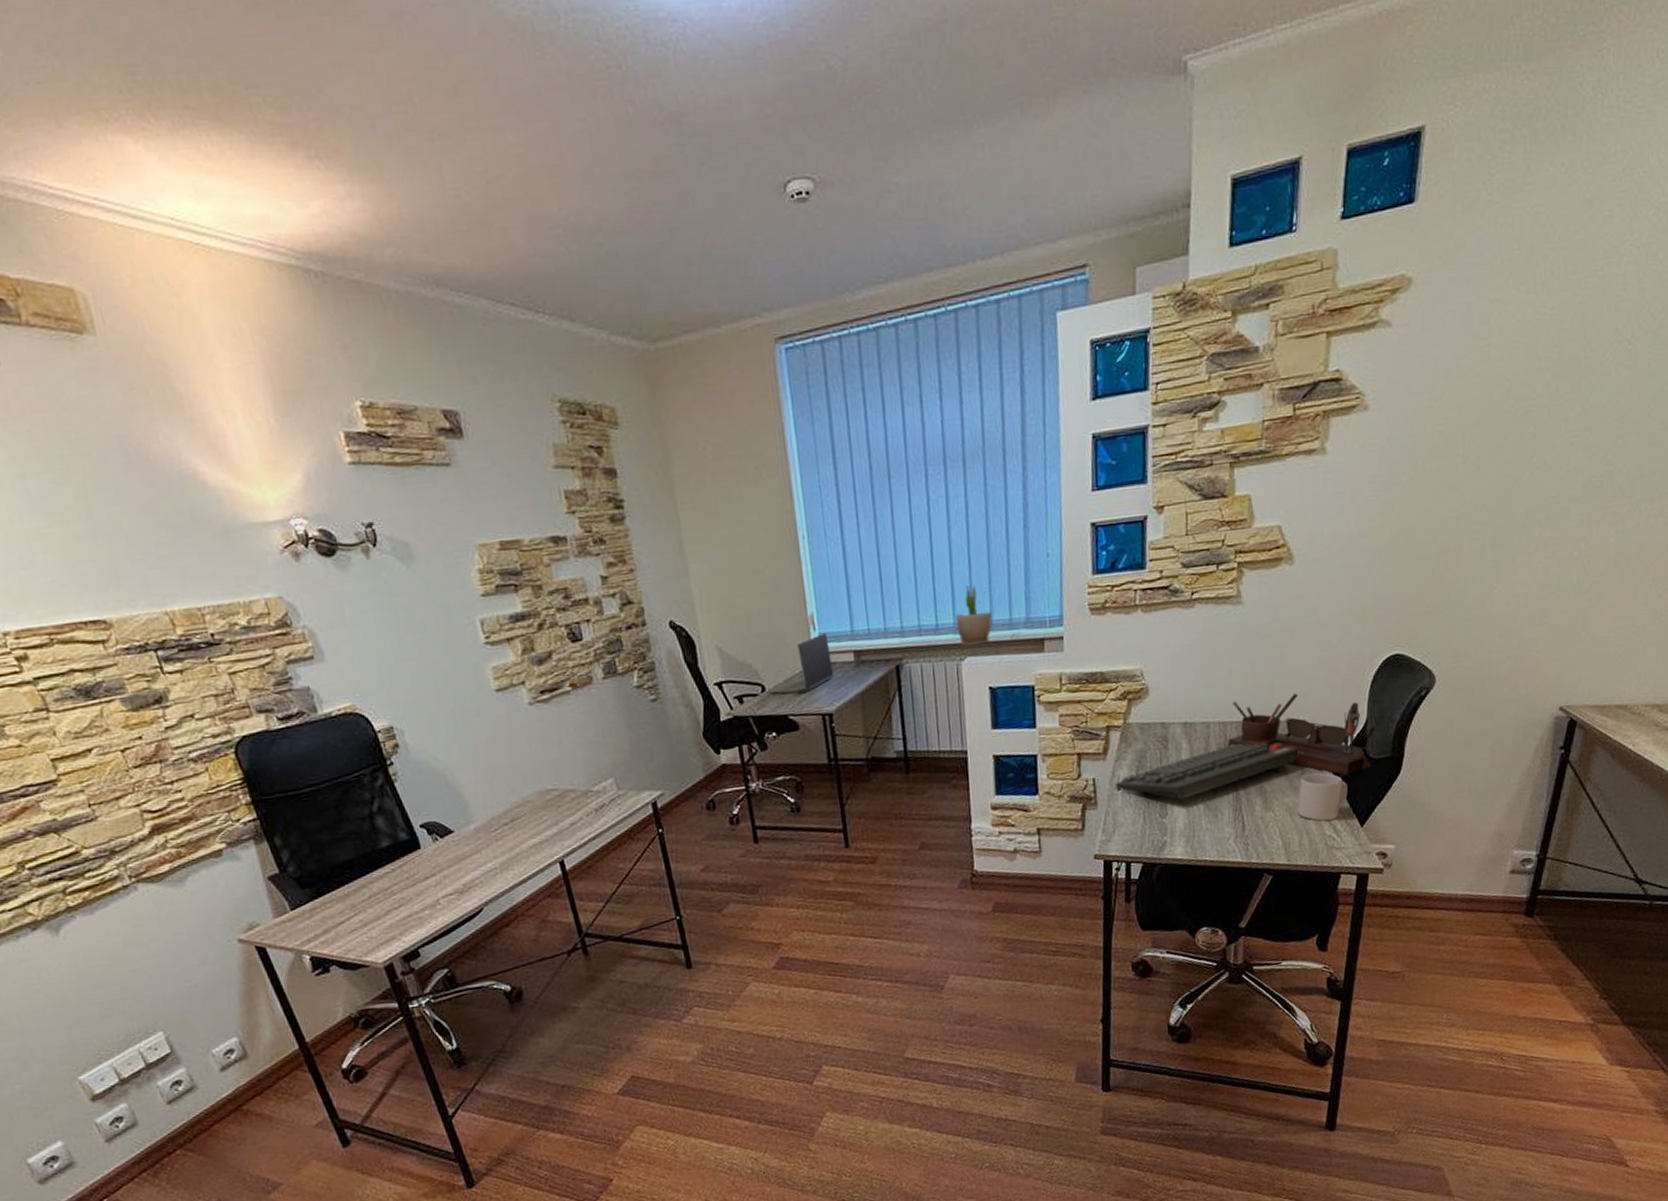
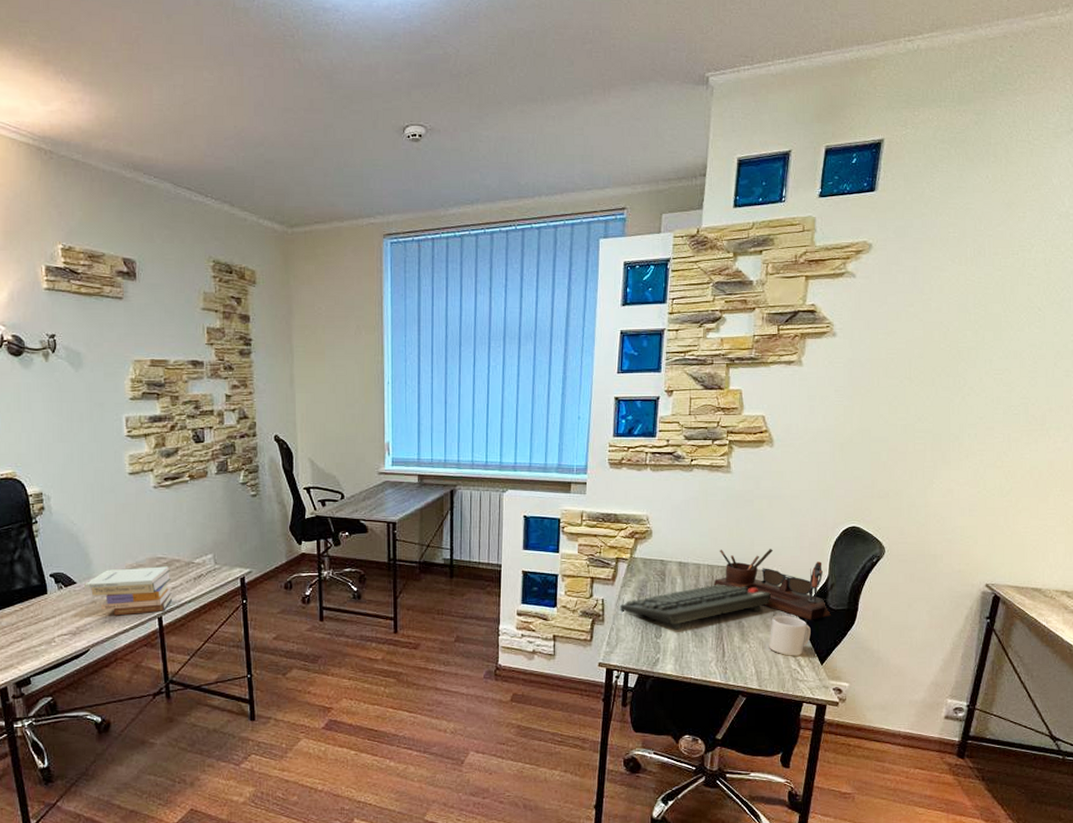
books: none [464,799,572,866] -> present [84,566,172,616]
laptop computer: present [766,632,833,696] -> none [345,457,400,504]
potted plant: present [955,582,993,647] -> none [502,433,531,483]

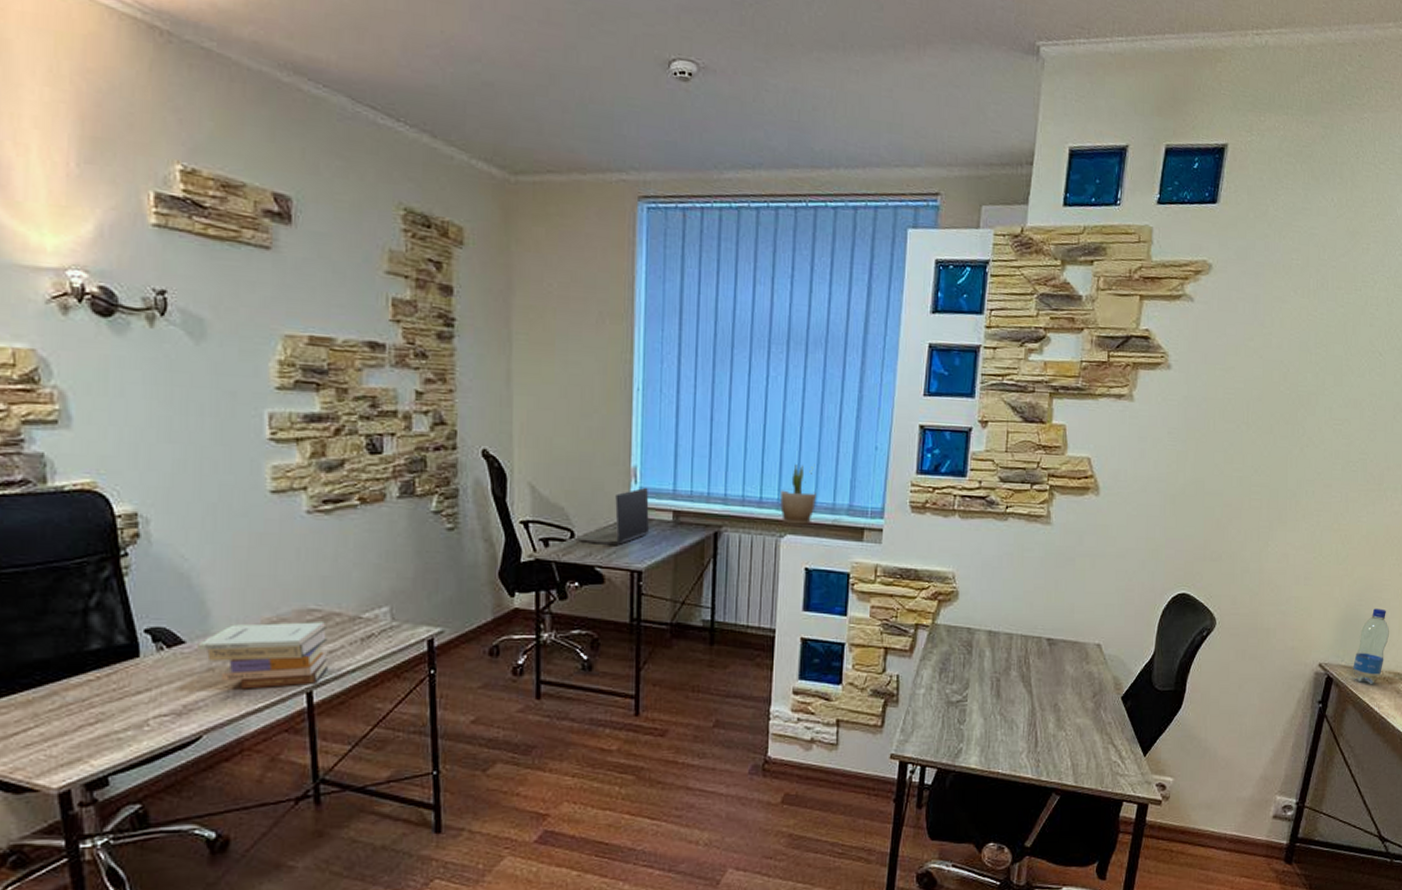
laptop computer: none [345,457,400,504] -> present [575,487,649,546]
potted plant: none [502,433,531,483] -> present [780,464,816,526]
computer keyboard: present [621,584,771,630] -> none [919,658,1091,714]
desk organizer: present [714,549,831,620] -> none [1028,617,1156,703]
mug: present [769,615,811,656] -> none [1087,697,1134,746]
bottle: none [1019,534,1056,601] -> present [1352,608,1390,684]

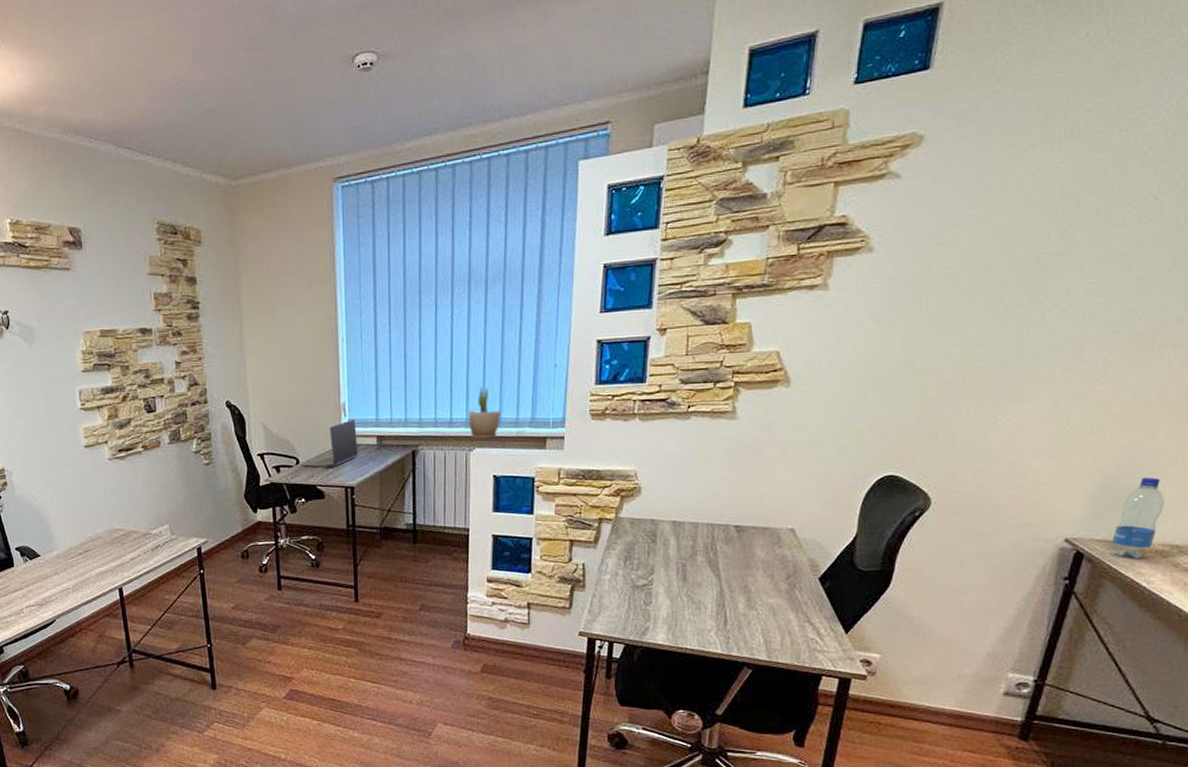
books: present [197,622,328,690] -> none [48,538,131,587]

